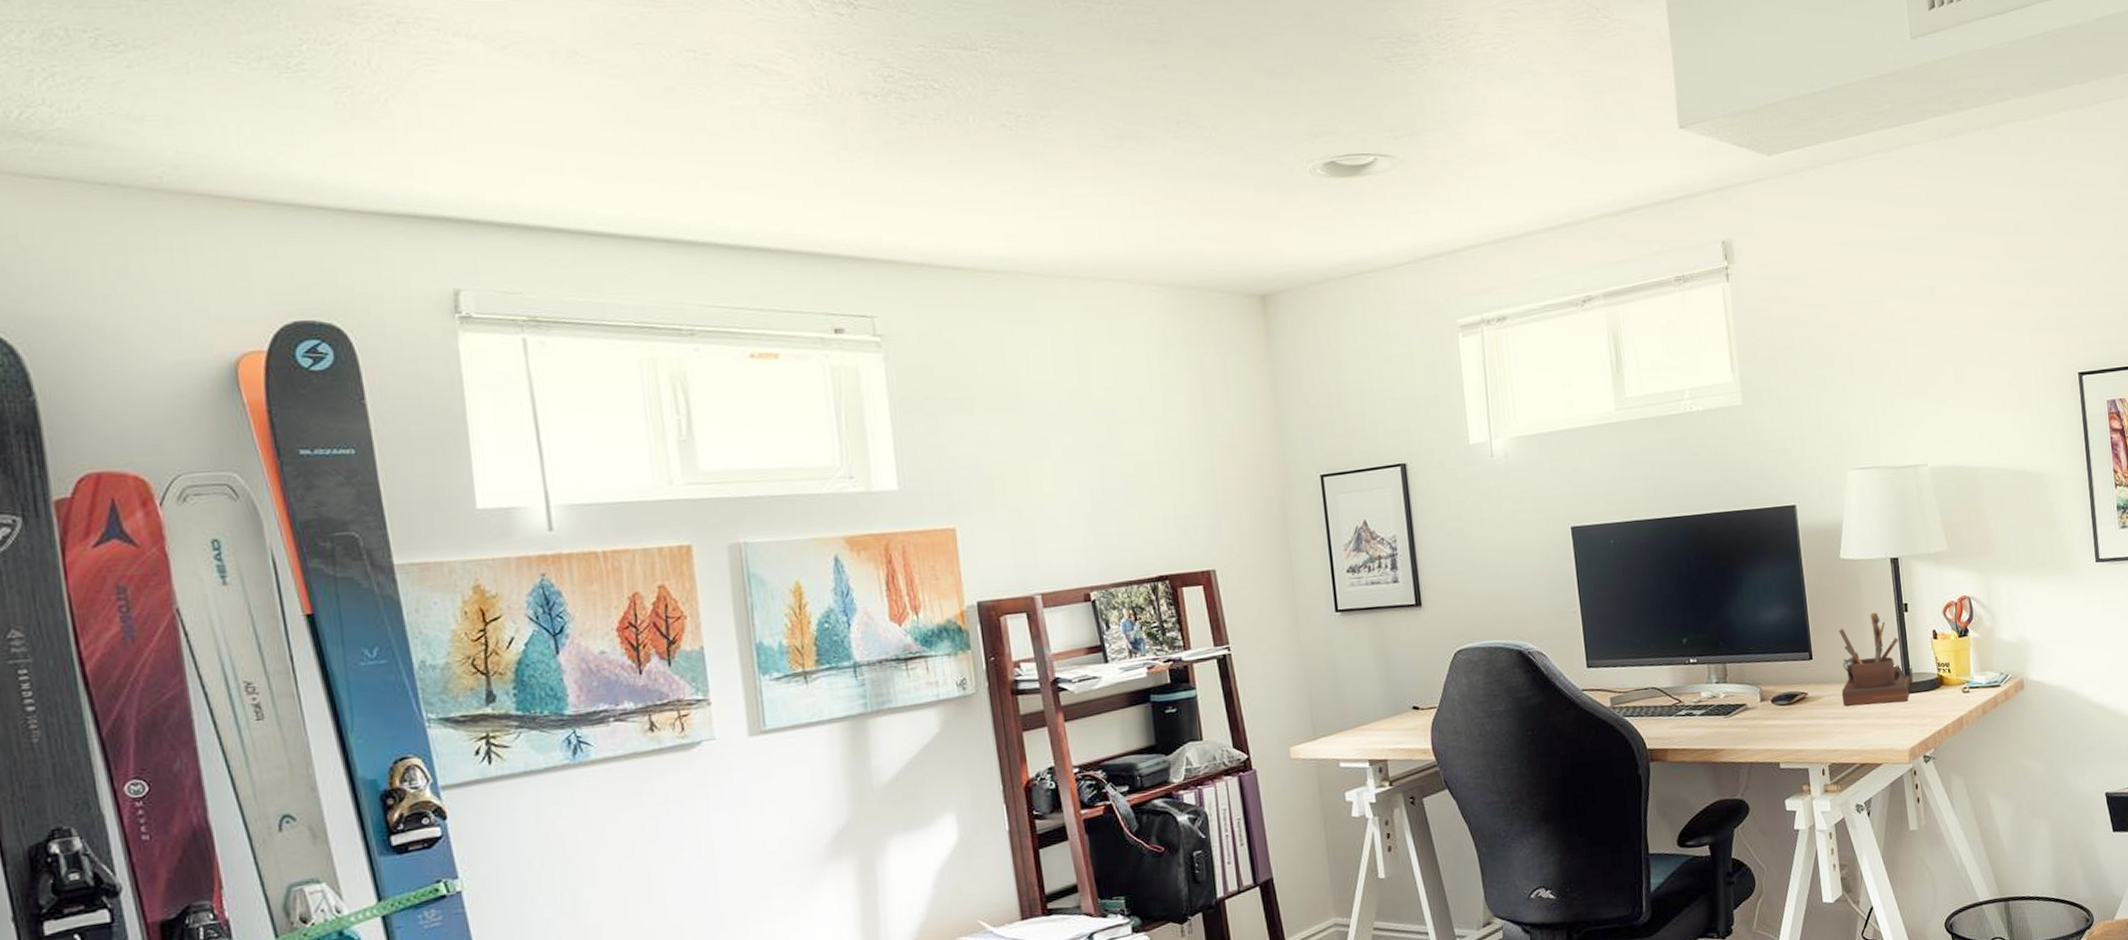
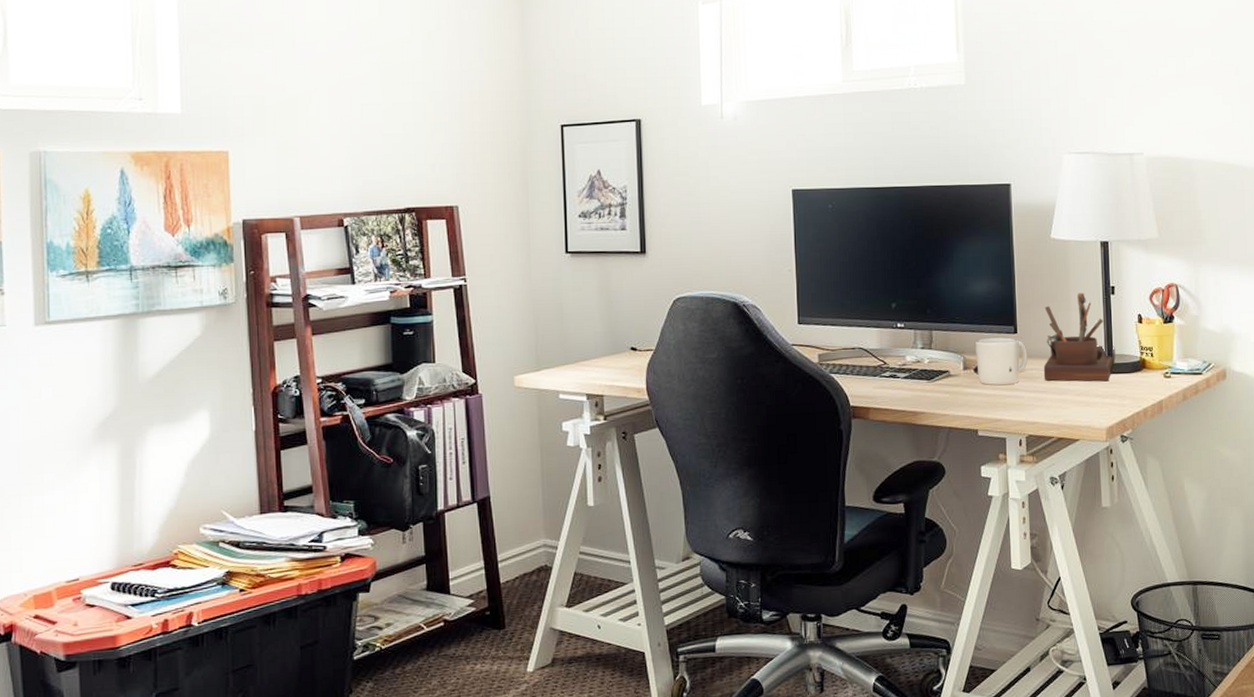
mug: none [1771,664,1825,715] -> present [975,337,1028,386]

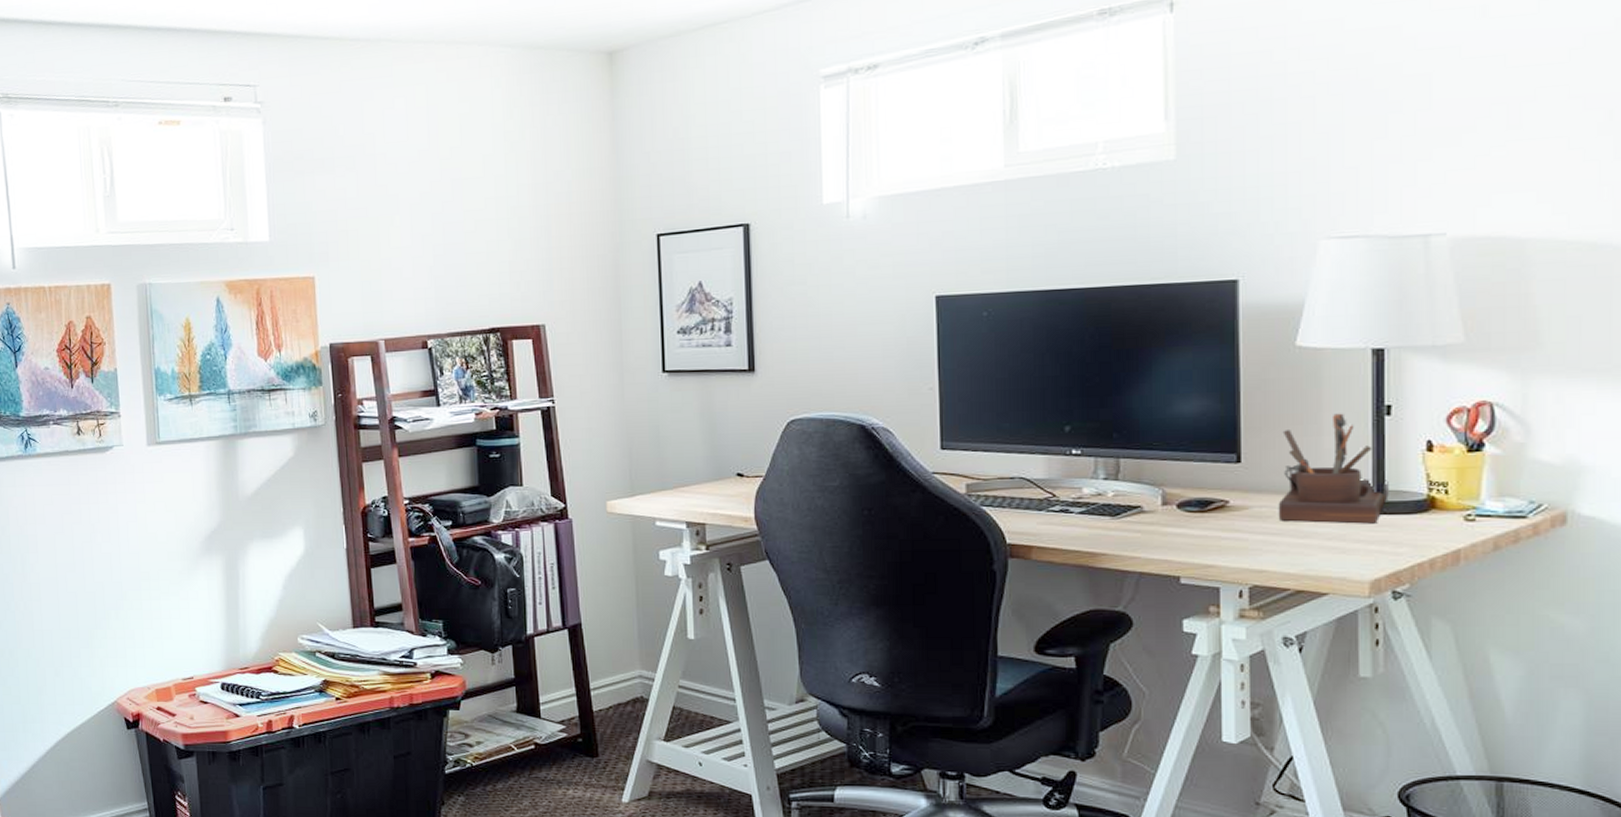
mug: present [975,337,1028,386] -> none [1180,467,1255,525]

